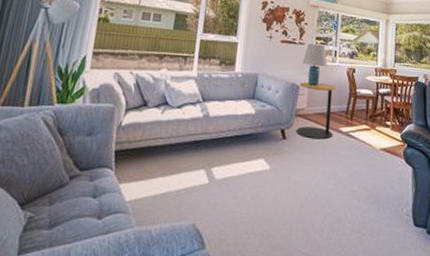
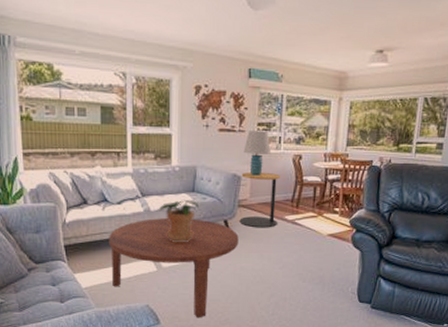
coffee table: none [159,124,295,242] -> present [109,218,239,318]
potted plant: none [217,105,258,153] -> present [158,199,199,243]

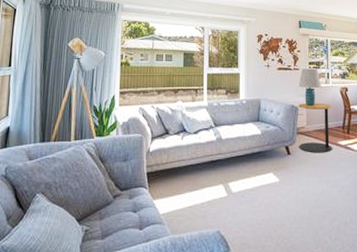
coffee table: present [109,218,239,318] -> none [186,145,299,245]
potted plant: present [158,199,199,243] -> none [228,128,263,169]

